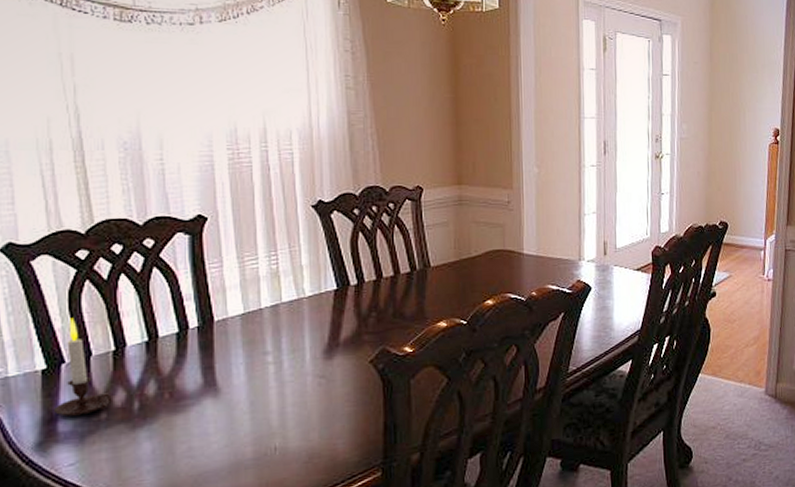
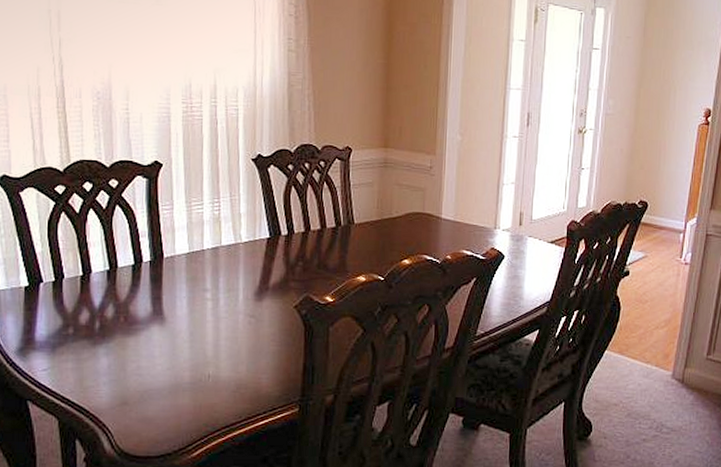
candle: present [53,317,112,417] -> none [32,244,79,329]

